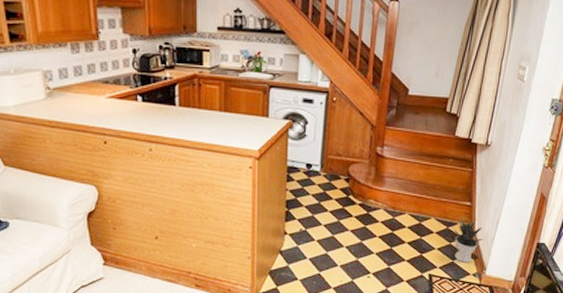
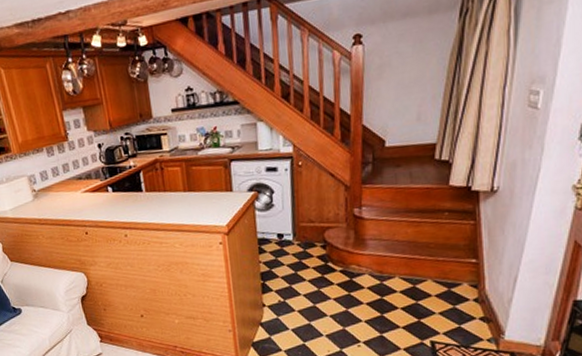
potted plant: present [452,217,484,263] -> none [455,277,499,327]

